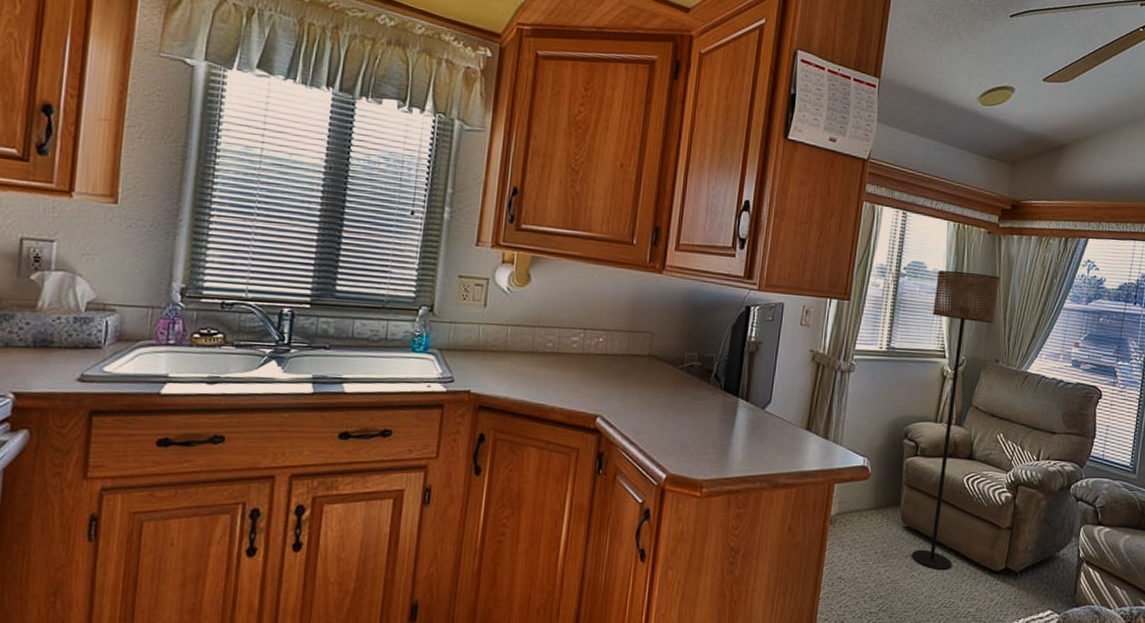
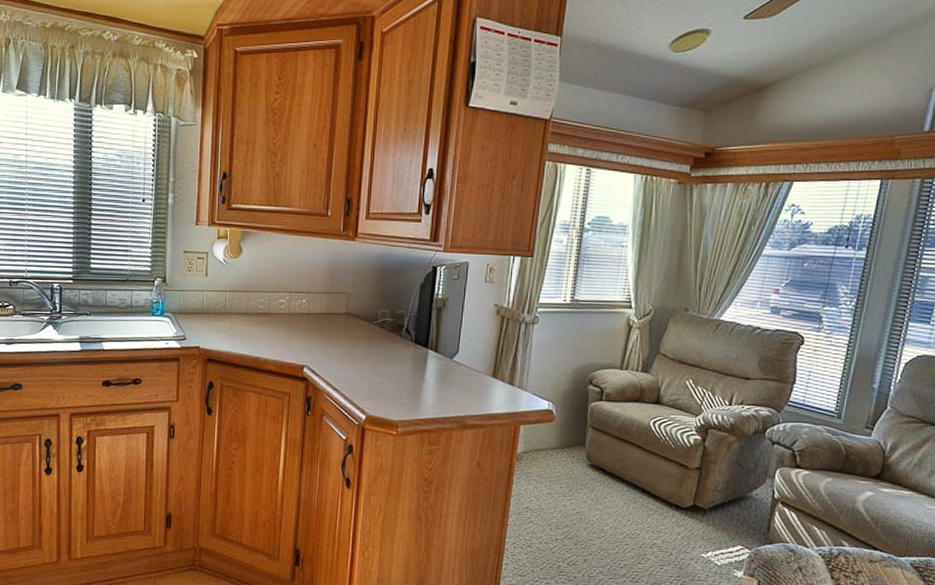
floor lamp: present [912,270,1000,571] -> none [597,223,691,505]

